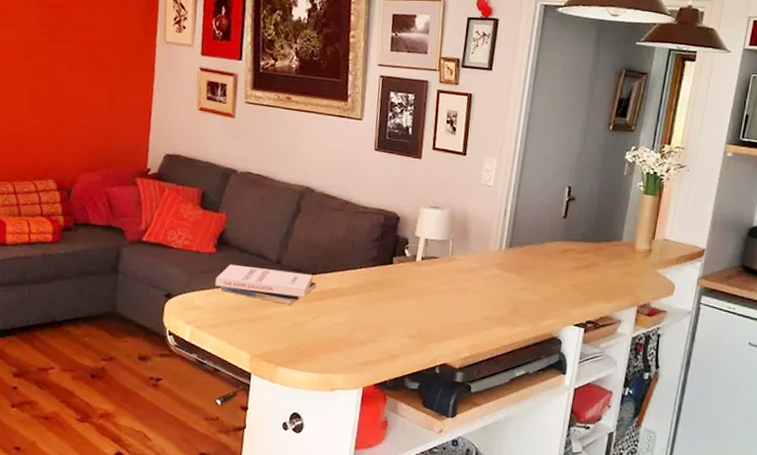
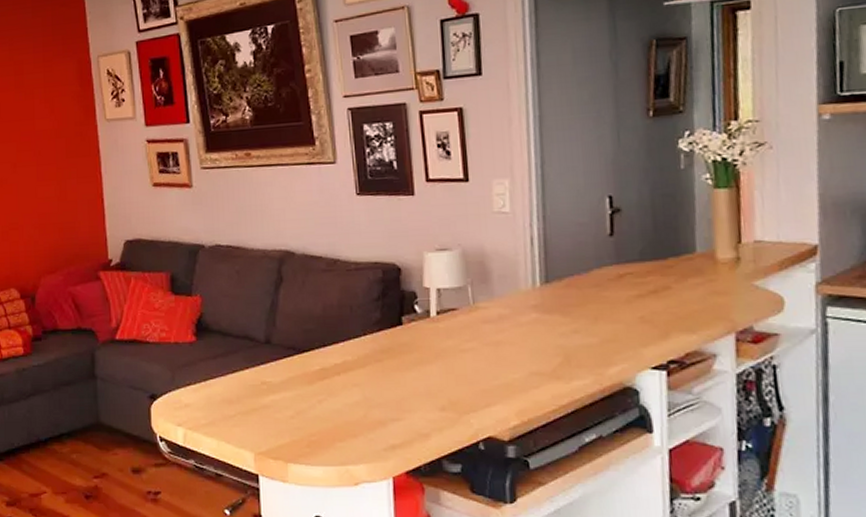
books: present [215,264,317,305] -> none [201,350,317,390]

